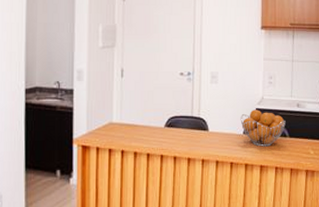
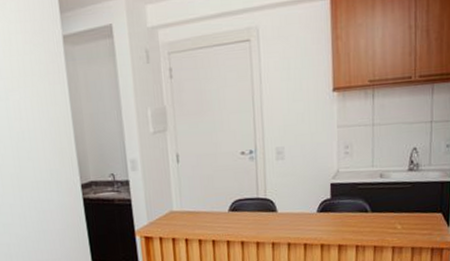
fruit basket: present [240,109,286,147] -> none [312,184,367,225]

